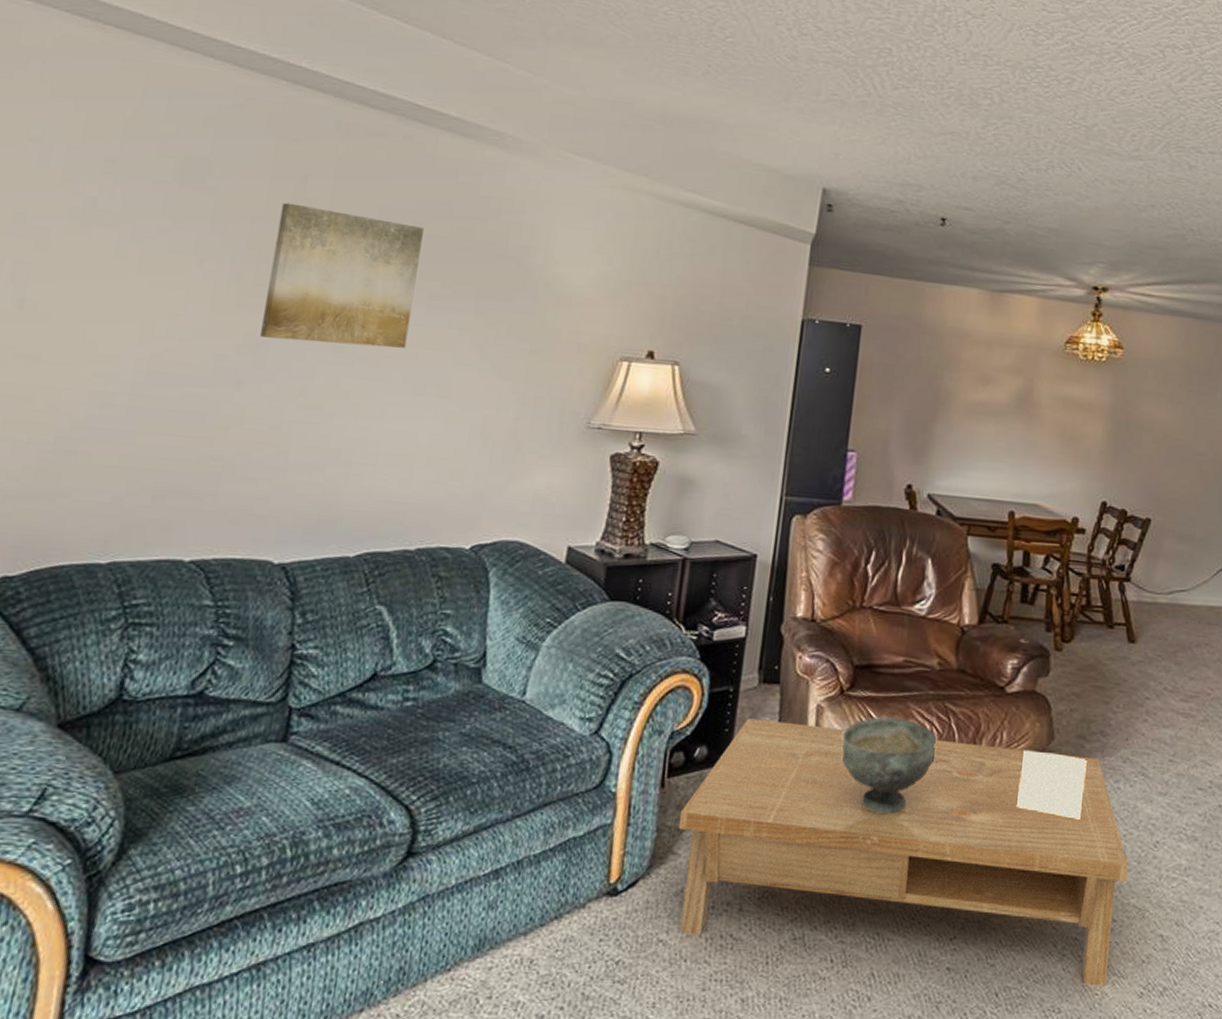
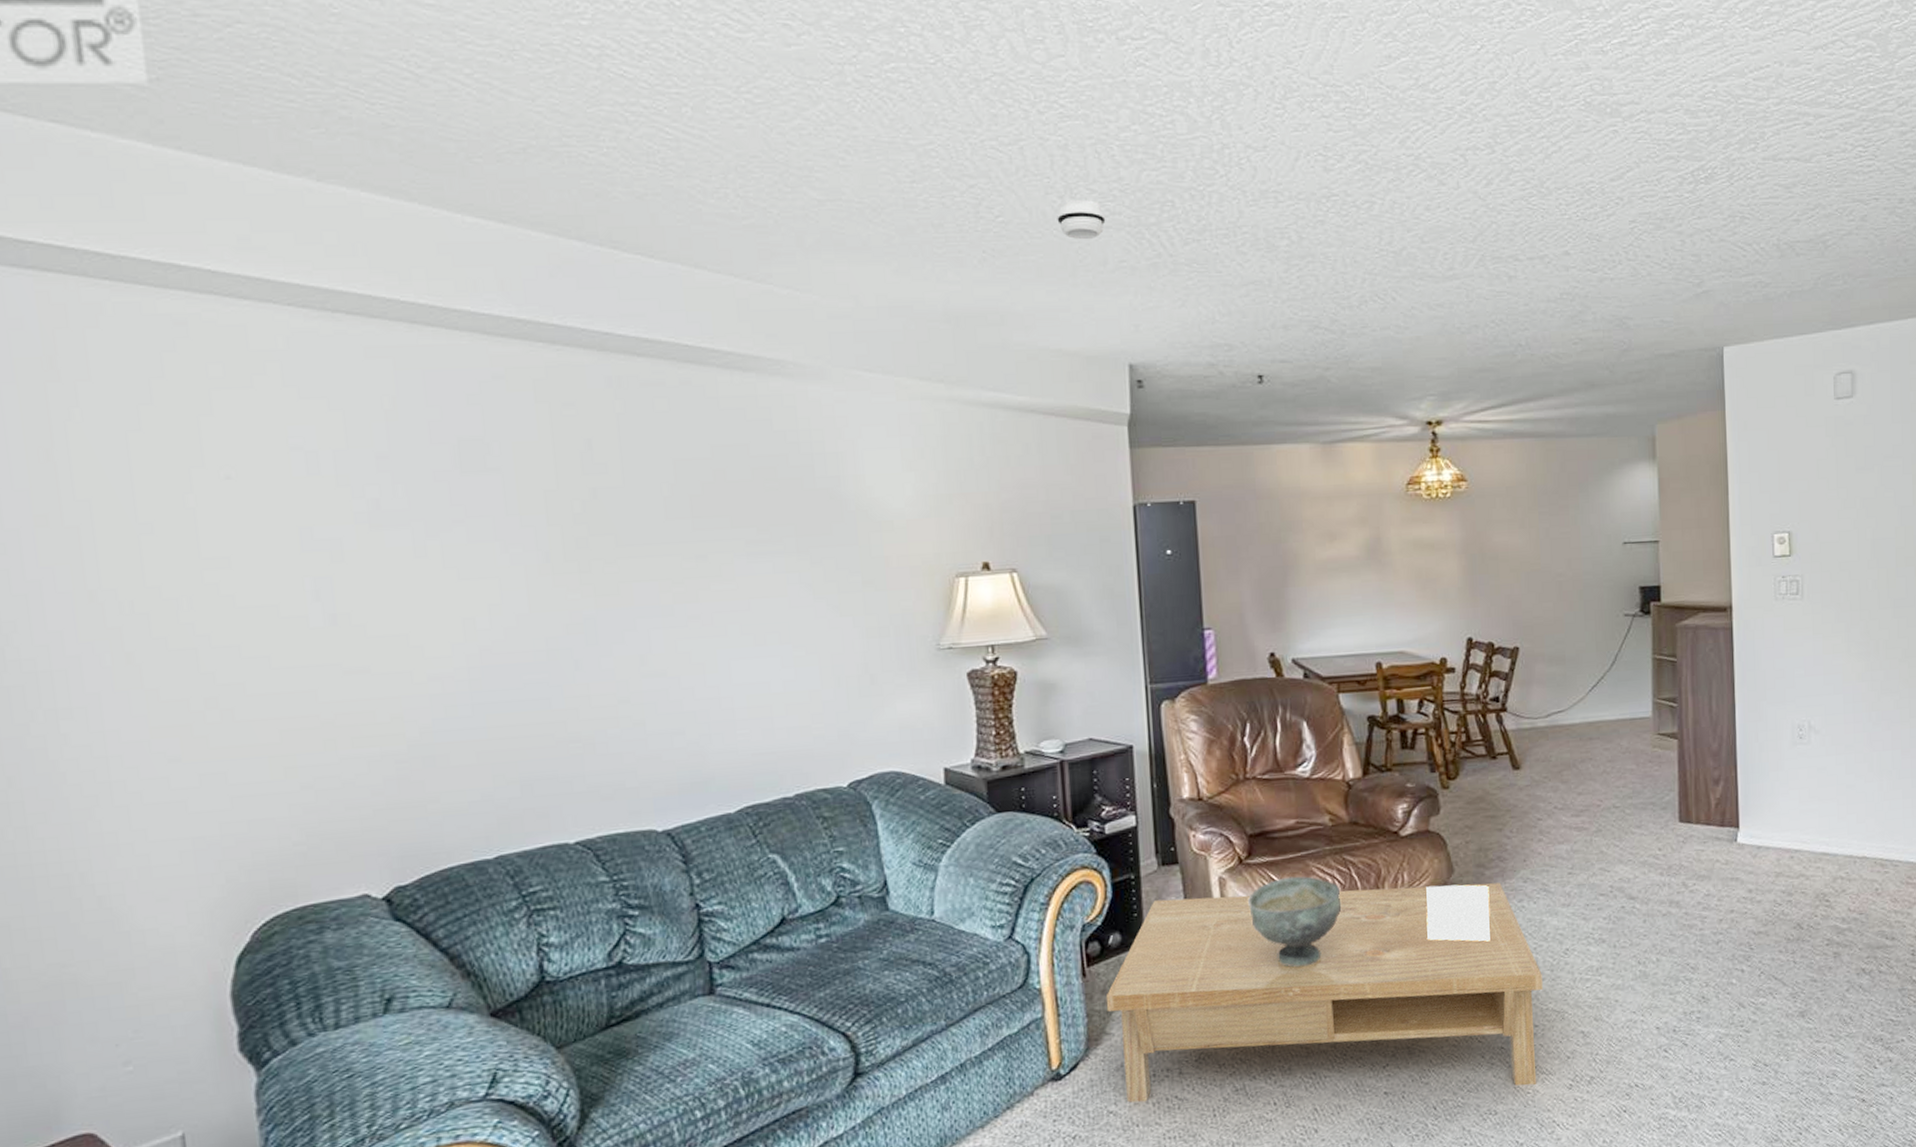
wall art: present [260,202,424,348] -> none [572,471,736,613]
smoke detector: none [781,32,827,70] -> present [1057,199,1106,239]

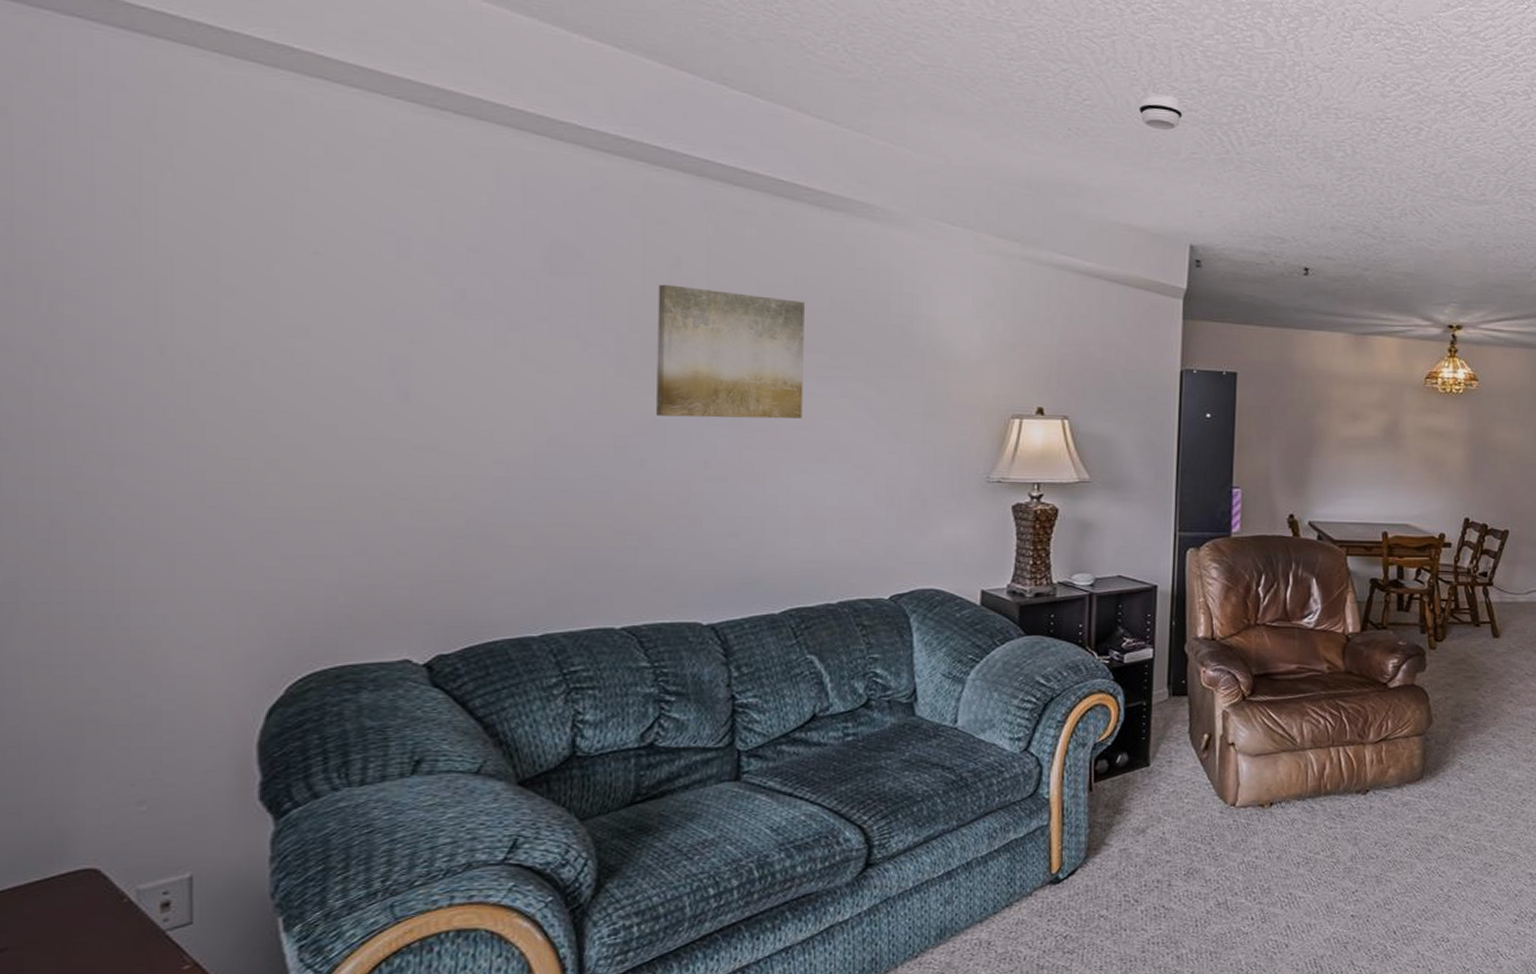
wall art: none [572,471,736,613] -> present [656,284,805,419]
coffee table: present [1106,882,1543,1103] -> none [1108,726,1501,918]
decorative bowl: present [1248,876,1342,967] -> none [1247,715,1330,797]

